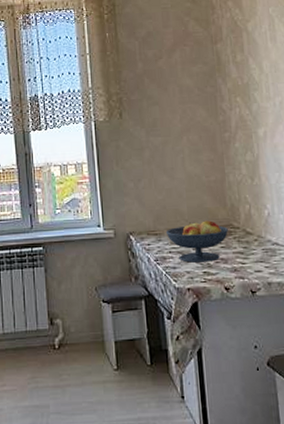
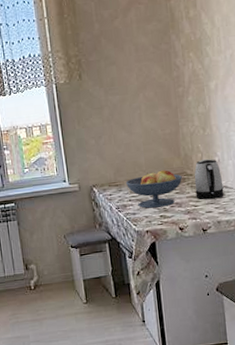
kettle: none [241,211,275,257] -> present [194,159,224,200]

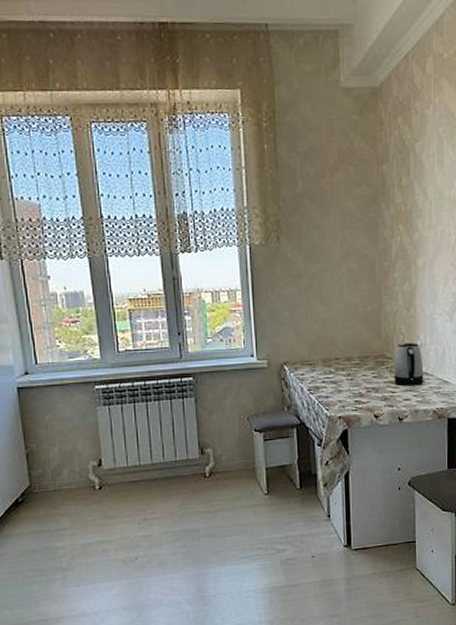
fruit bowl: present [126,170,182,208] -> none [321,351,381,392]

